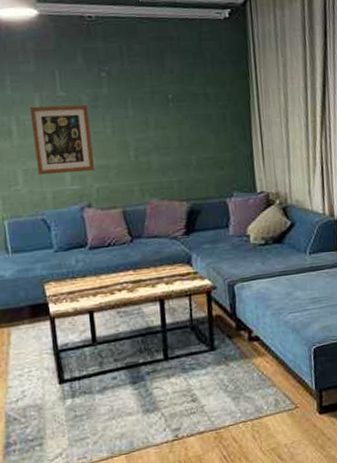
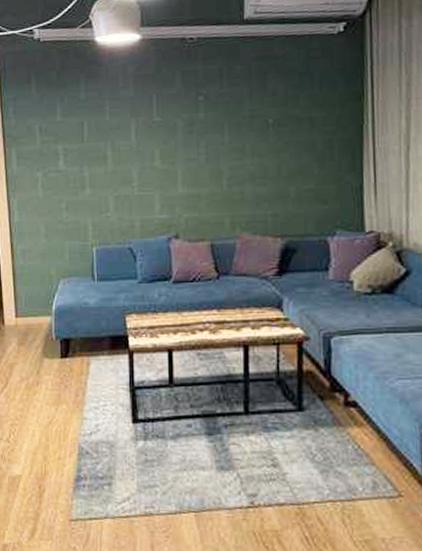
wall art: present [29,104,94,174] -> none [125,130,184,202]

